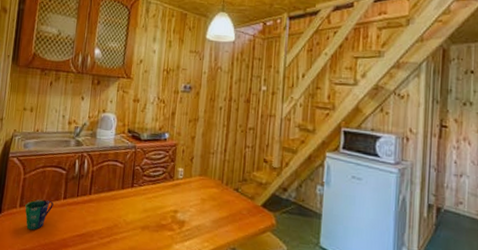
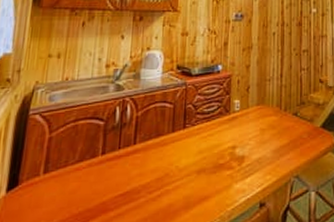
cup: present [25,199,54,230] -> none [51,159,89,200]

